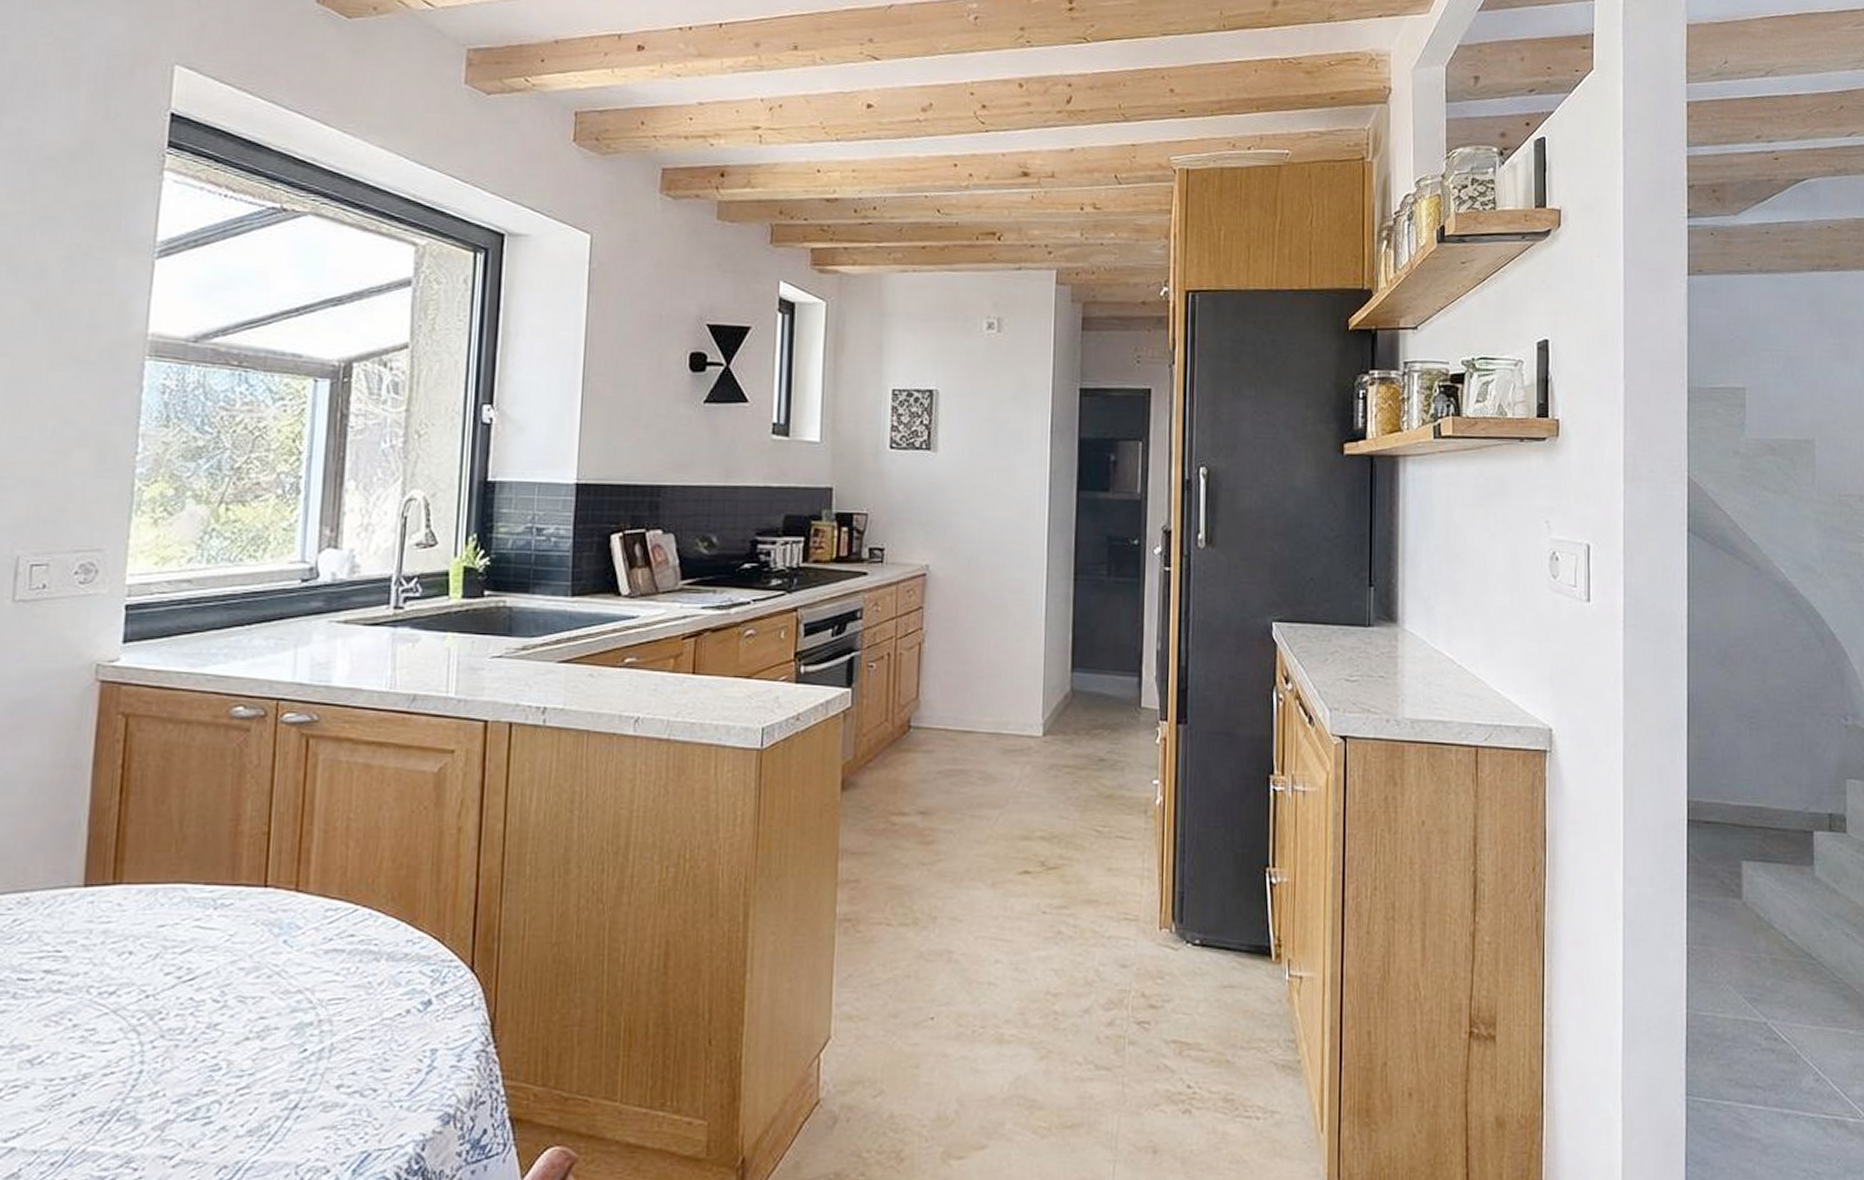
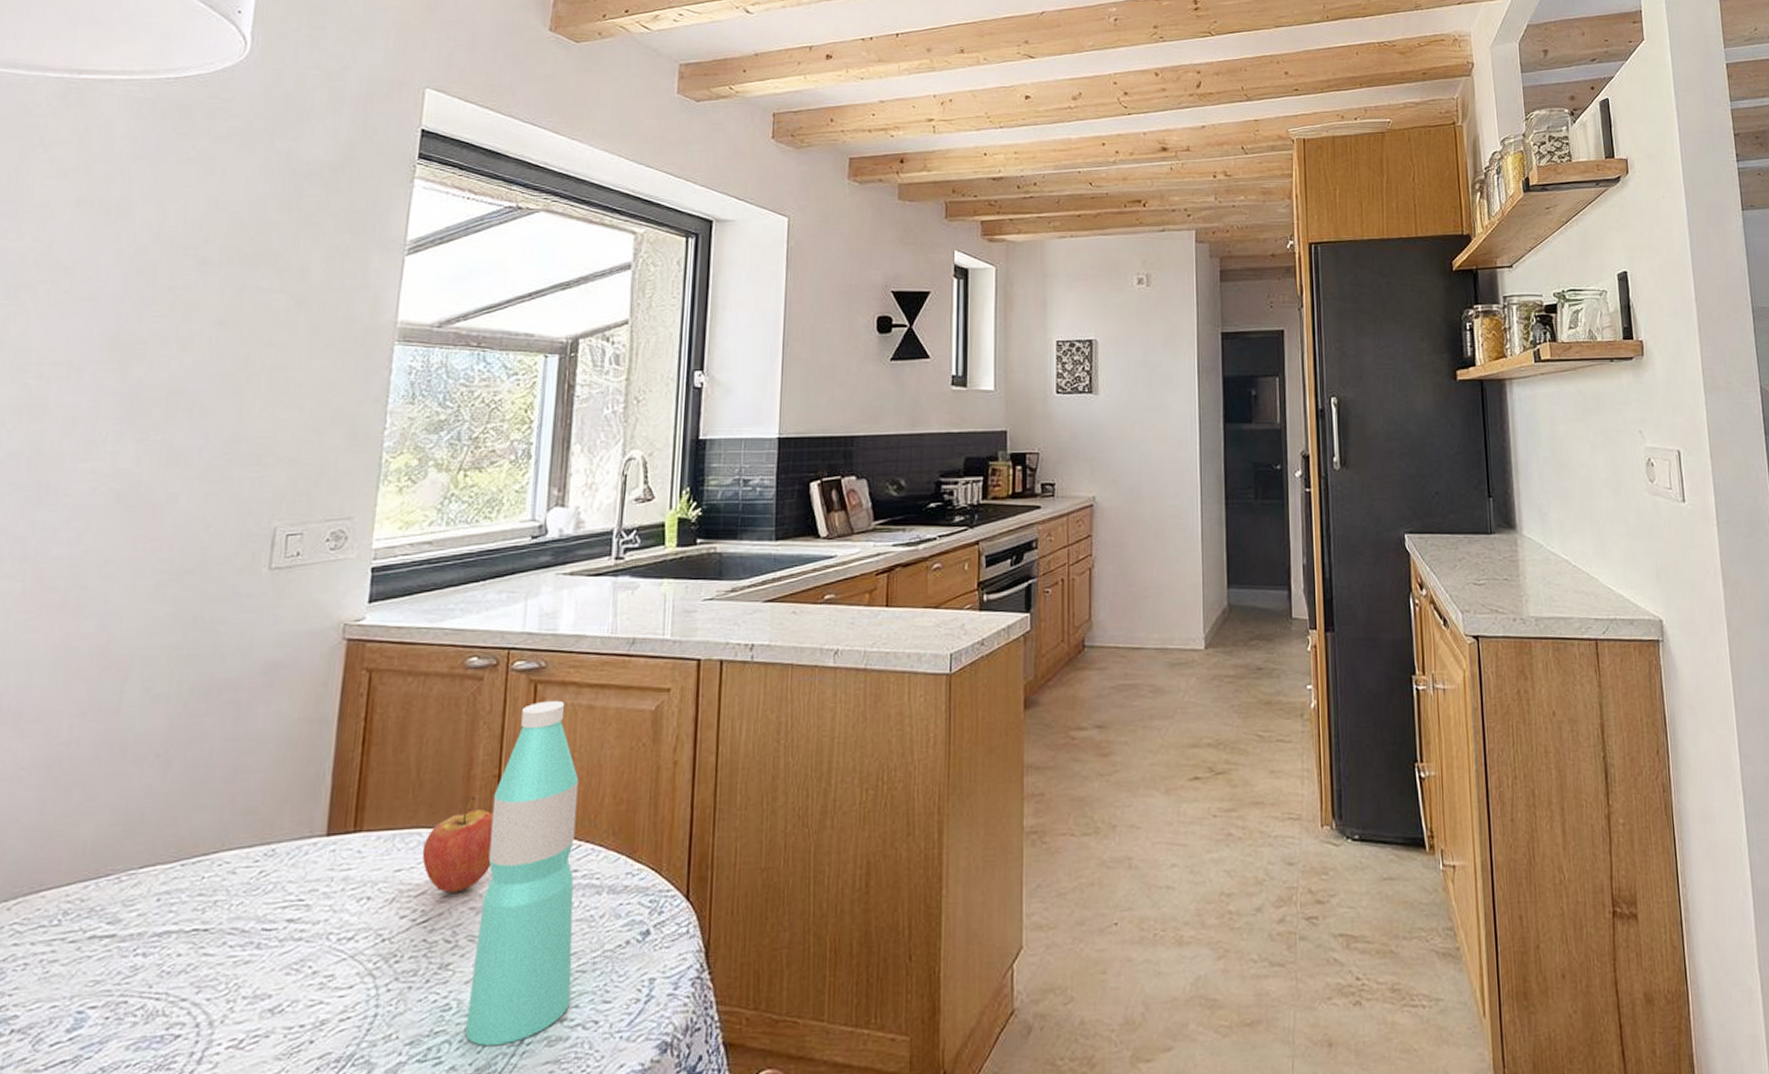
fruit: none [187,854,263,952] -> present [422,797,493,893]
water bottle: none [236,756,355,1109] -> present [465,700,579,1046]

